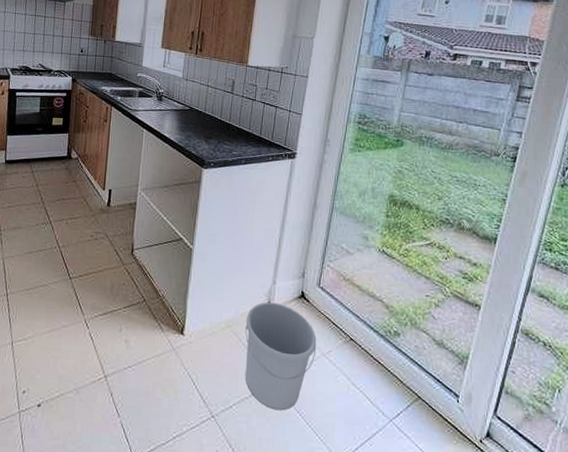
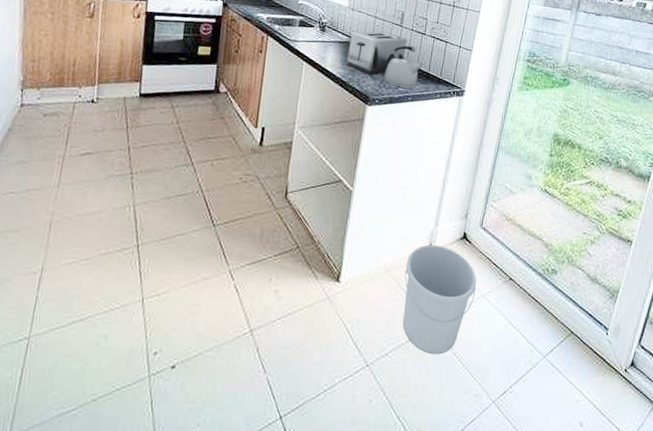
toaster: none [183,99,239,139] -> present [347,31,408,74]
kettle: none [217,111,255,153] -> present [383,45,423,89]

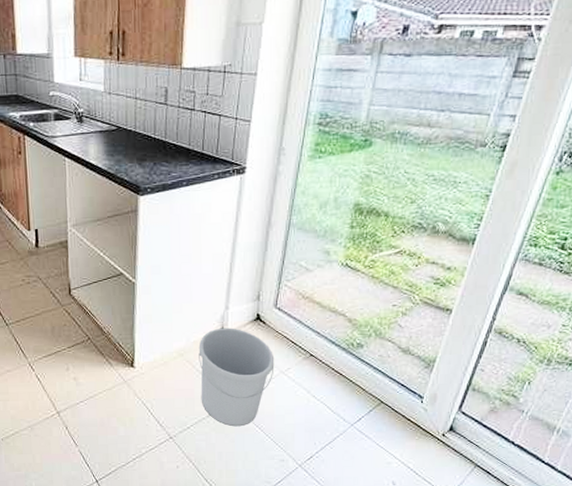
toaster: present [347,31,408,74] -> none [110,113,175,162]
kettle: present [383,45,423,89] -> none [152,125,196,174]

